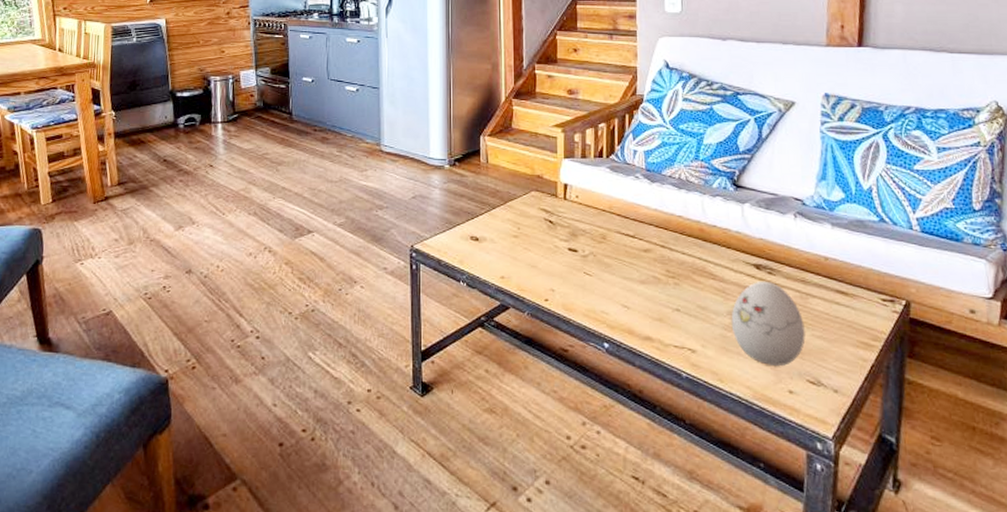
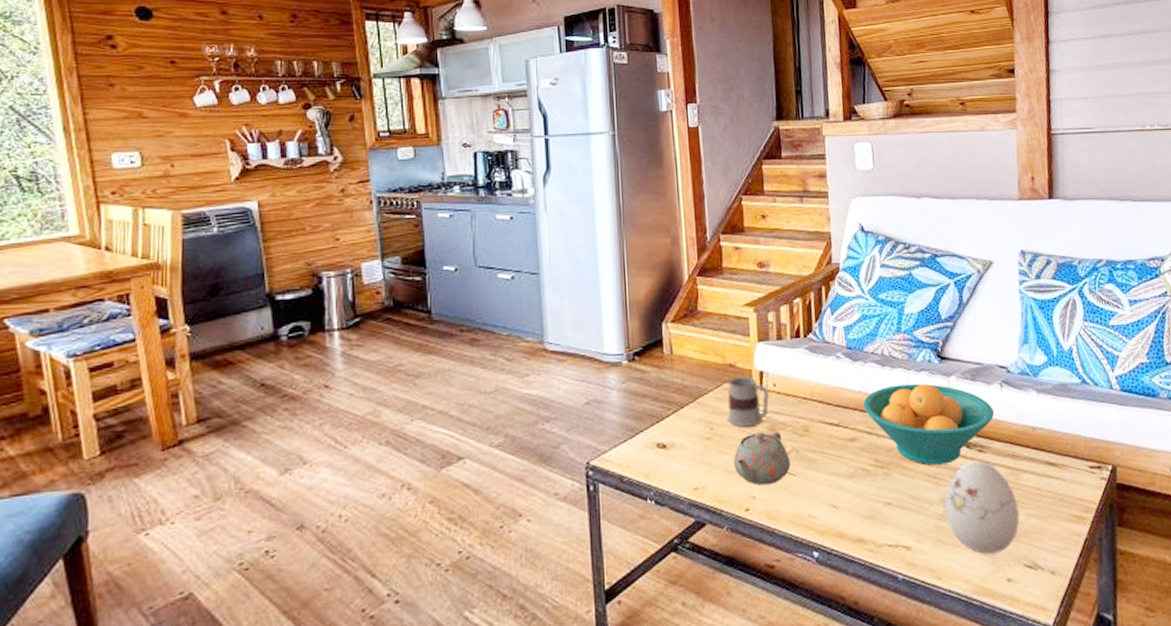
mug: none [533,187,572,230] -> present [727,376,769,428]
teapot: none [536,236,587,281] -> present [733,431,791,486]
fruit bowl: none [658,206,787,281] -> present [863,383,995,465]

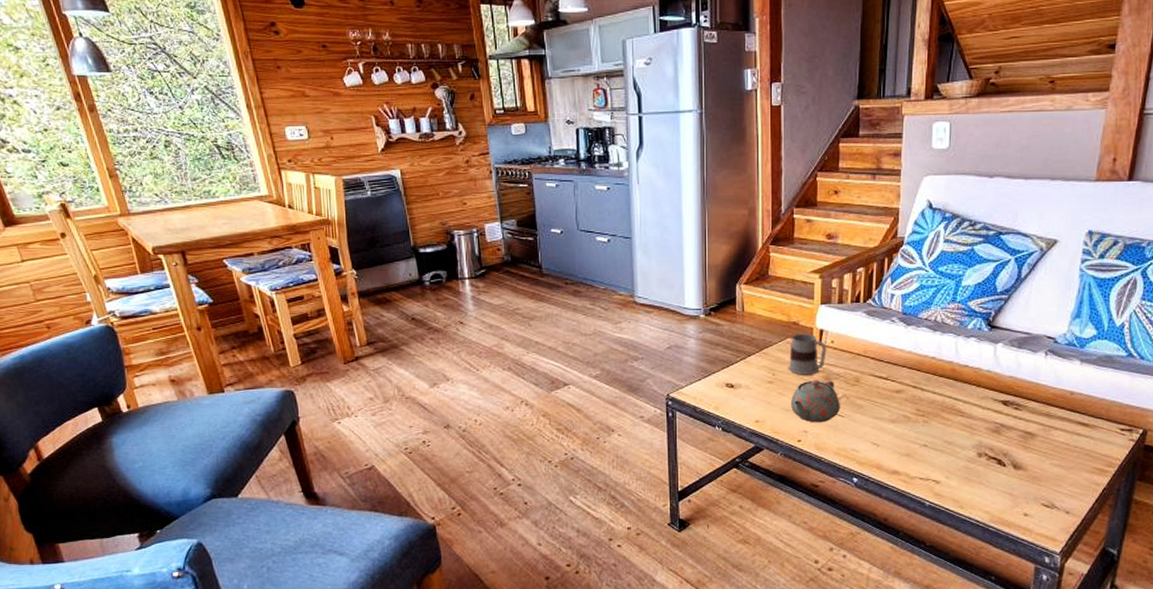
fruit bowl: present [863,383,995,465] -> none [912,348,1036,417]
decorative egg: present [944,461,1020,554] -> none [975,417,1045,492]

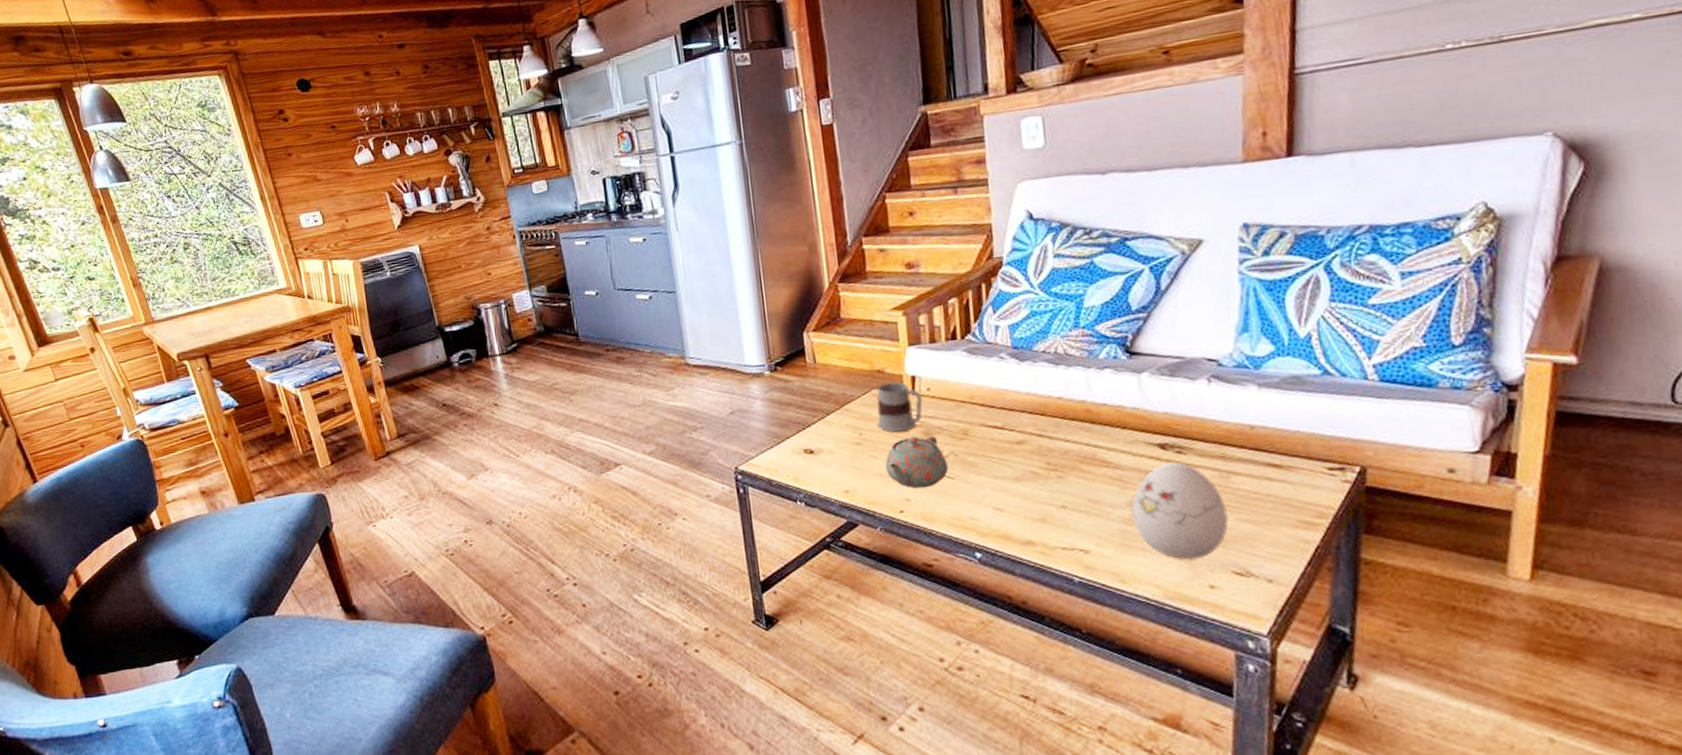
decorative egg: none [975,417,1045,492] -> present [1131,463,1229,559]

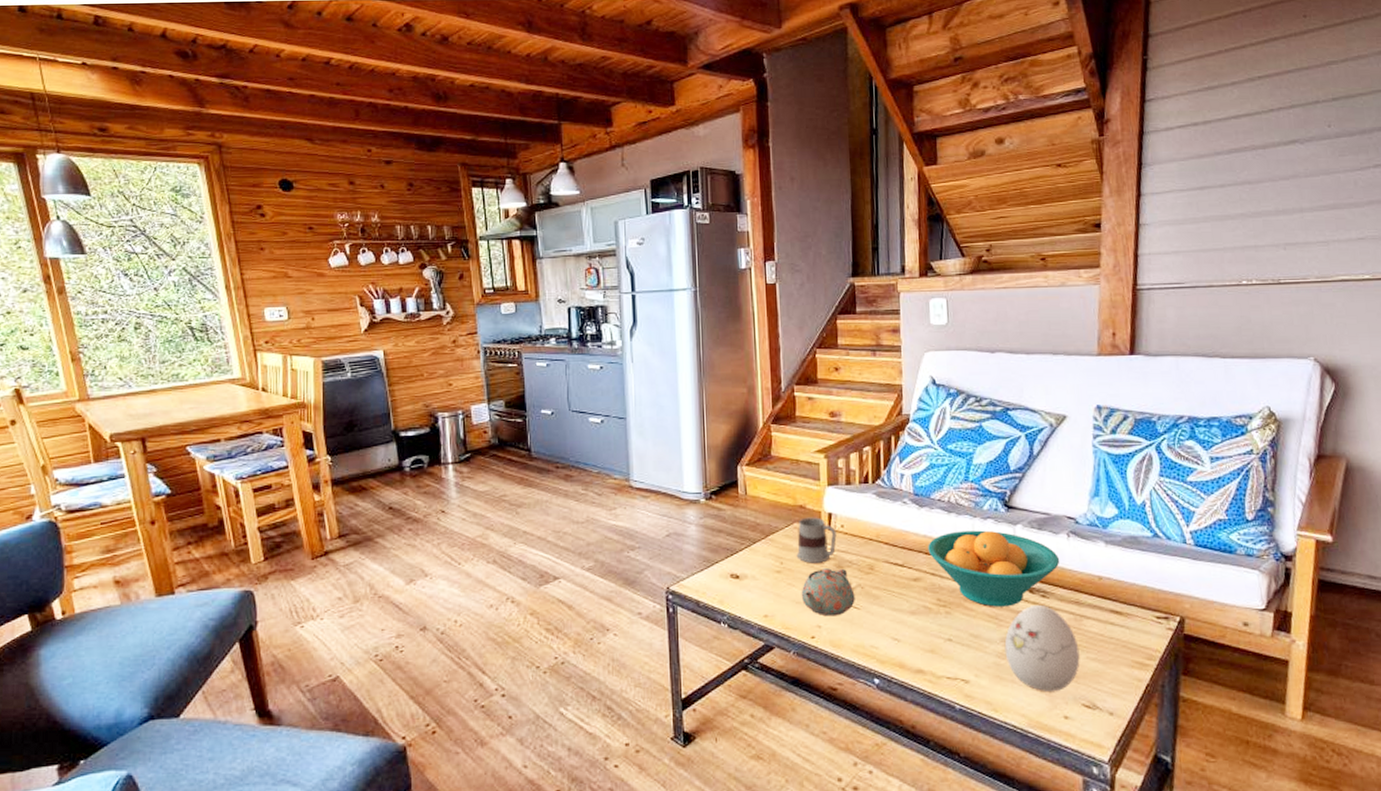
fruit bowl: none [1032,382,1200,468] -> present [928,530,1060,607]

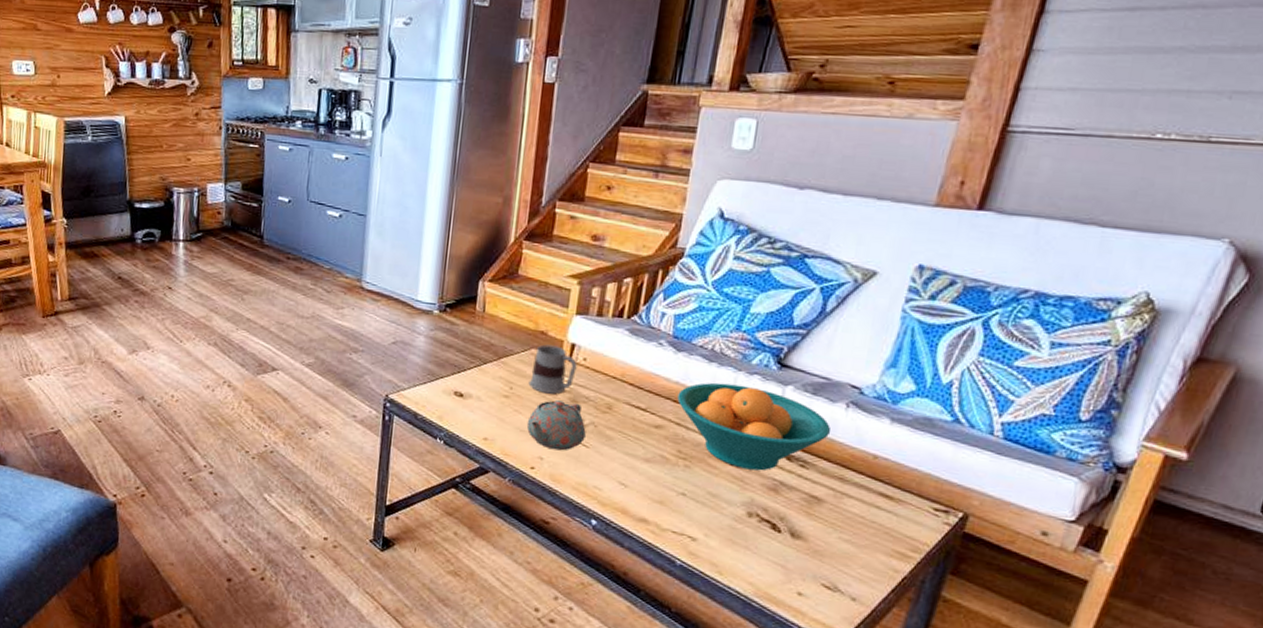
decorative egg: present [1004,605,1080,691] -> none [743,474,832,566]

